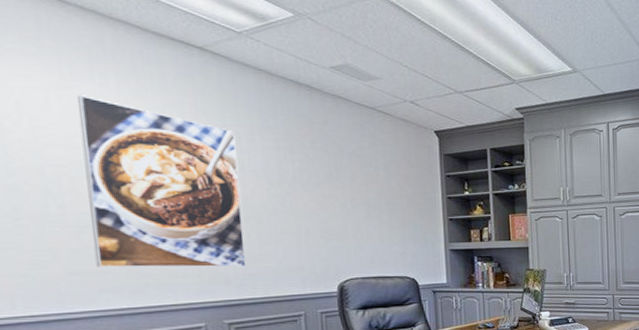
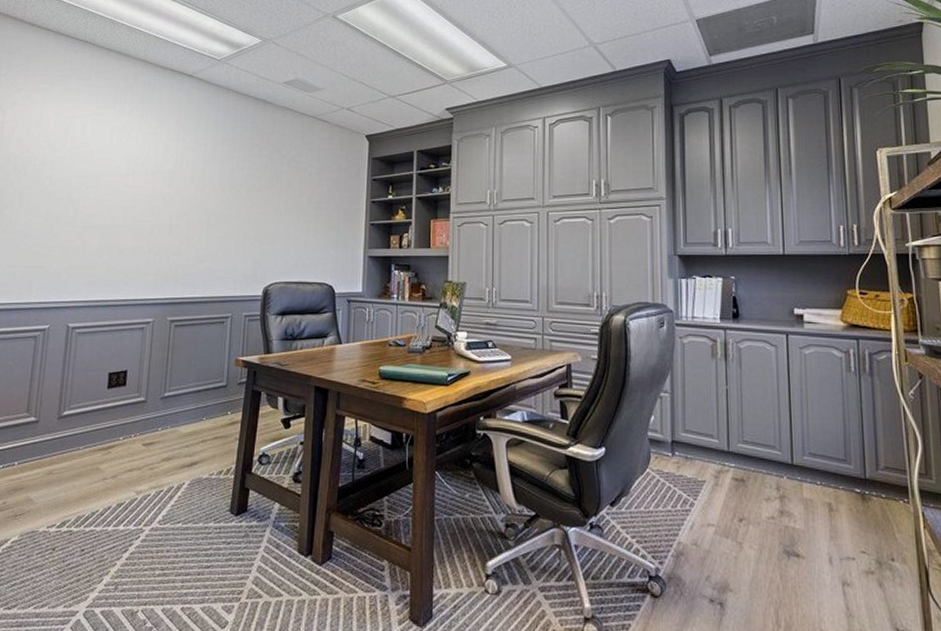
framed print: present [78,95,246,268] -> none [88,120,203,267]

